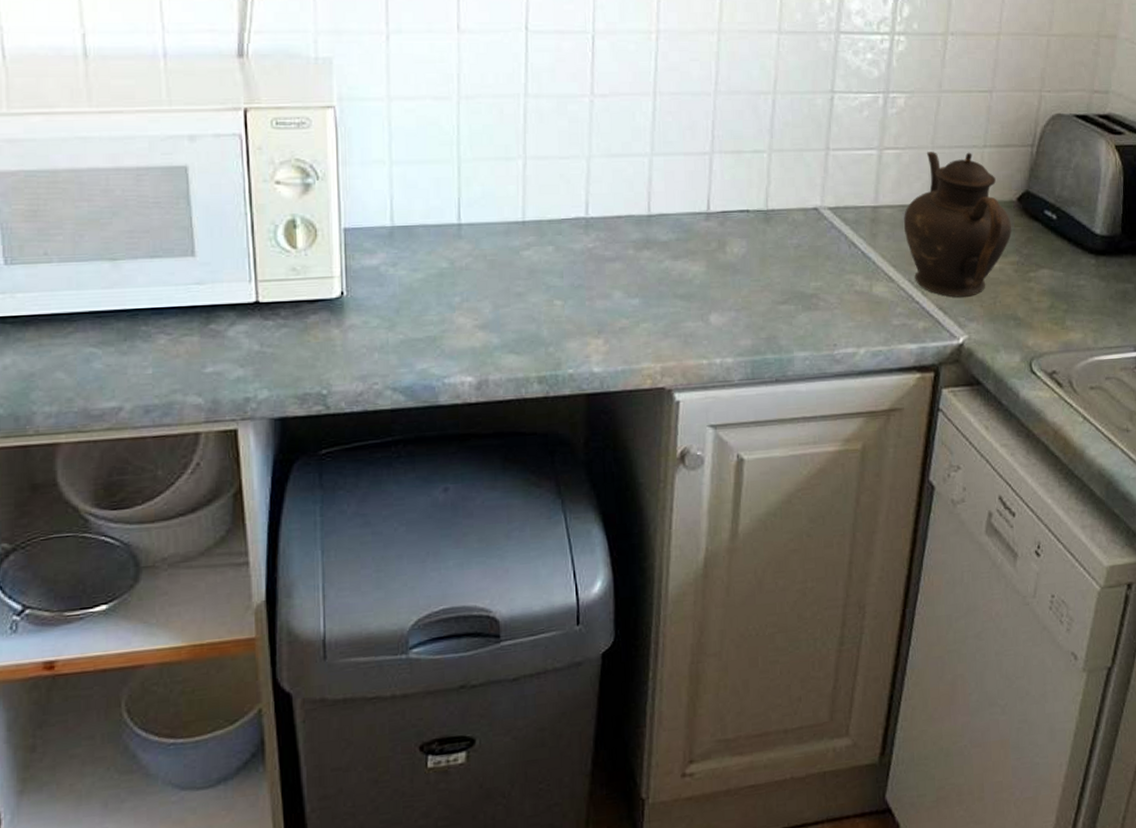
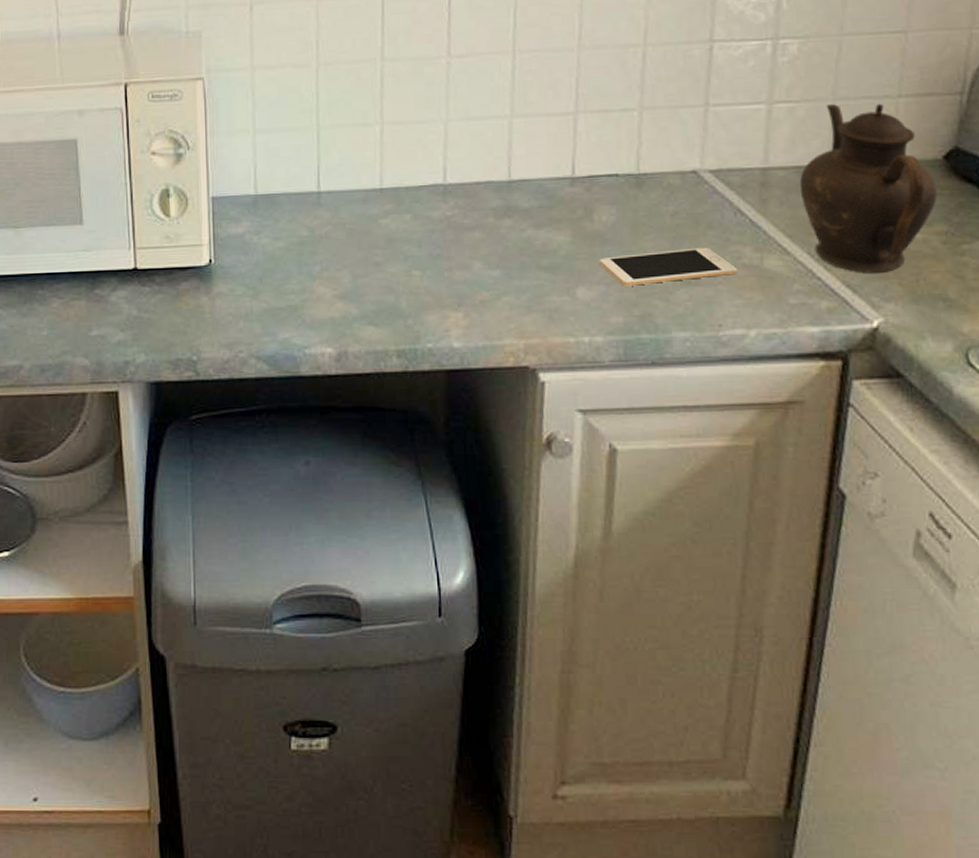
cell phone: none [730,276,851,312] -> present [599,247,738,286]

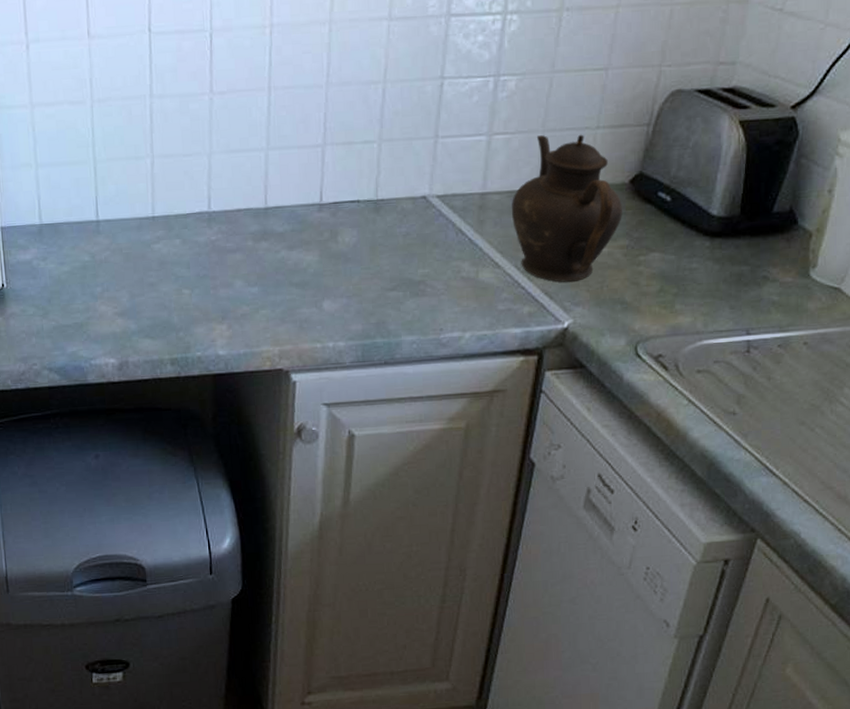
cell phone: present [599,247,738,286] -> none [342,263,457,298]

